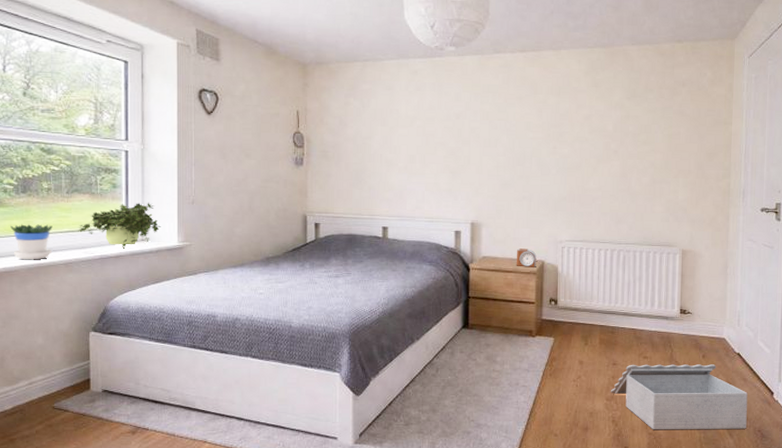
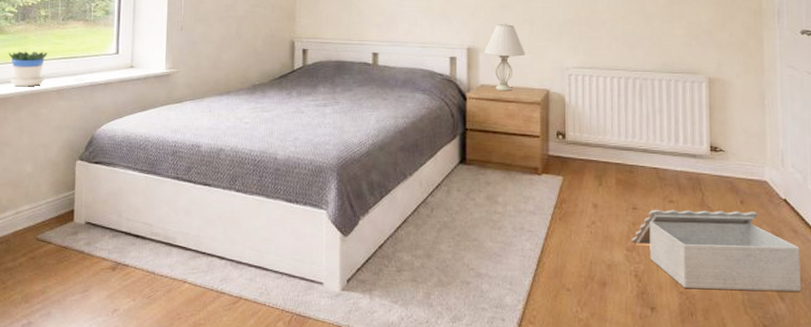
potted plant: present [78,202,160,248] -> none [71,28,149,74]
table lamp: none [486,199,524,263] -> present [483,23,526,92]
alarm clock: present [516,248,537,267] -> none [517,76,541,97]

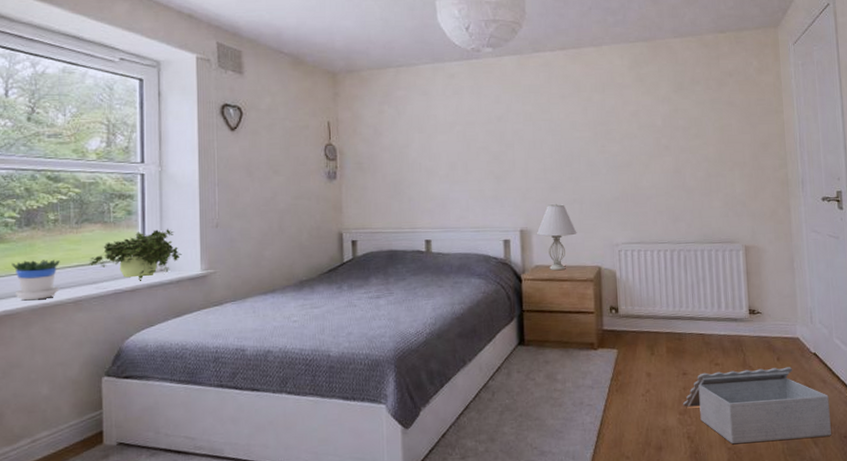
potted plant: none [71,28,149,74] -> present [88,228,181,280]

